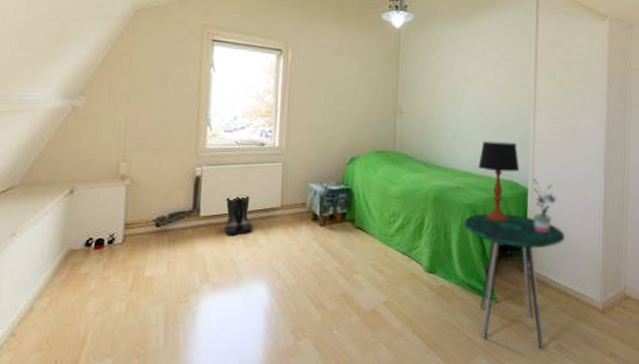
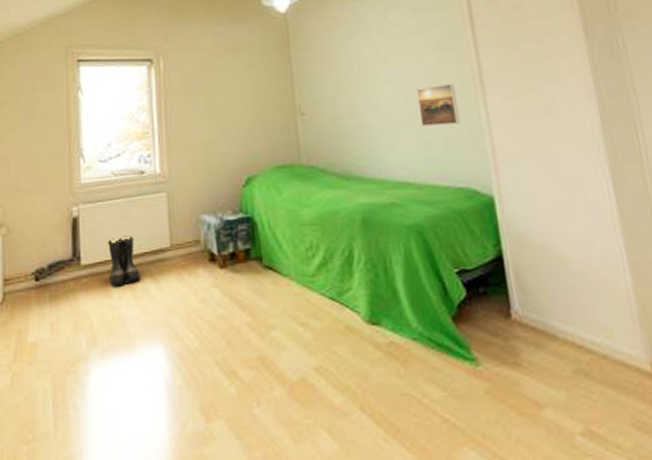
side table: present [464,212,565,348] -> none [408,233,567,435]
table lamp: present [478,141,520,222] -> none [415,135,477,248]
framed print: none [488,103,516,134] -> present [416,83,461,126]
potted plant: present [533,179,560,232] -> none [499,182,546,258]

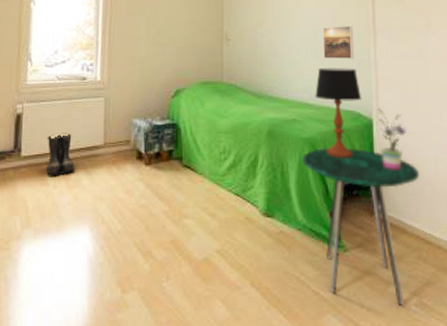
side table: none [408,233,567,435] -> present [302,147,420,306]
table lamp: none [415,135,477,248] -> present [315,67,362,158]
potted plant: none [499,182,546,258] -> present [378,108,411,169]

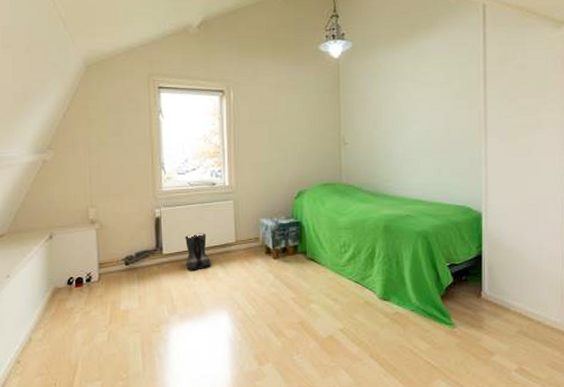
side table: present [302,147,420,306] -> none [416,238,525,371]
table lamp: present [315,67,362,158] -> none [428,166,472,248]
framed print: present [322,25,355,59] -> none [435,125,466,158]
potted plant: present [378,108,411,169] -> none [487,202,517,257]

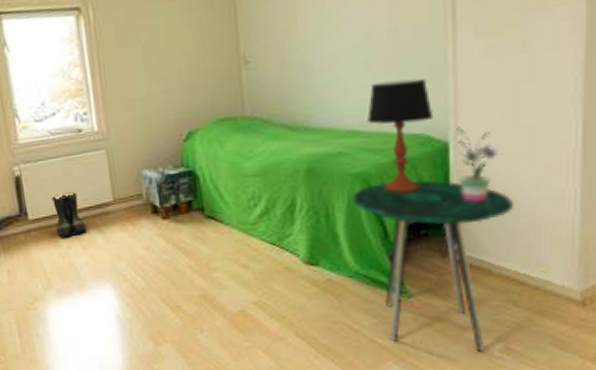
side table: none [416,238,525,371] -> present [352,179,515,352]
table lamp: none [428,166,472,248] -> present [367,78,434,194]
potted plant: none [487,202,517,257] -> present [456,127,504,202]

